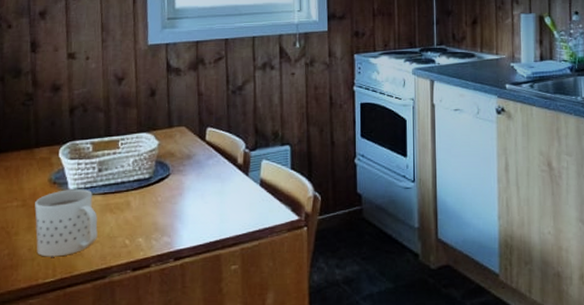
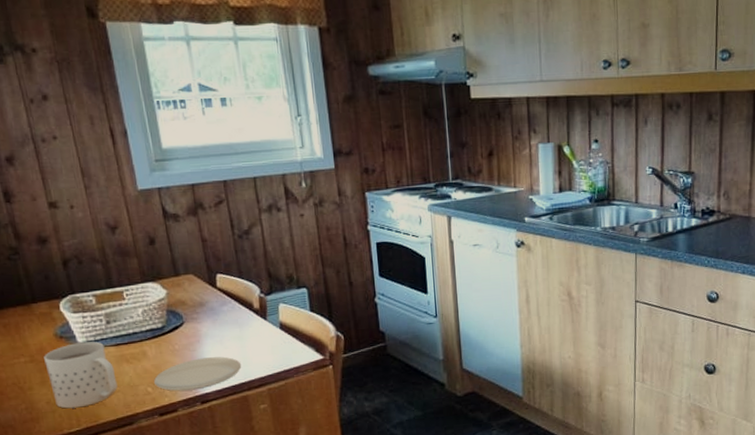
plate: none [133,211,219,246] -> present [154,356,242,392]

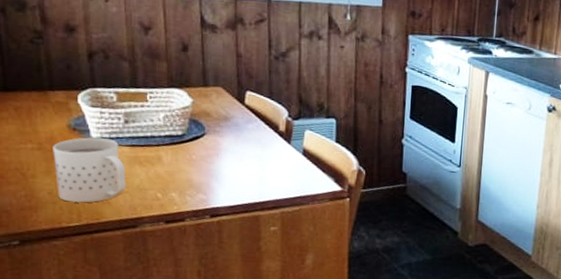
plate: present [154,356,242,392] -> none [165,171,258,203]

